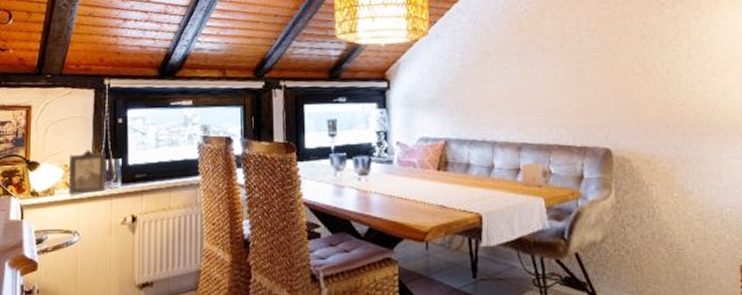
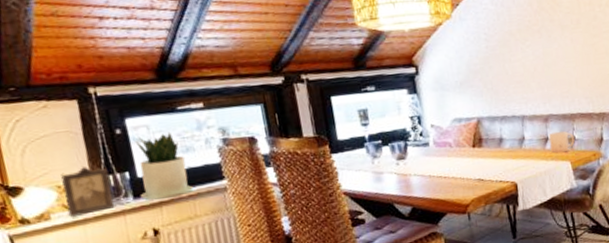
planter: none [127,125,171,188] -> present [135,132,193,200]

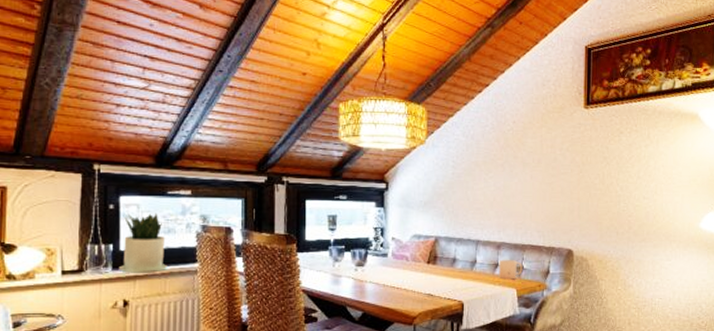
photo frame: present [61,167,115,217] -> none [51,235,94,278]

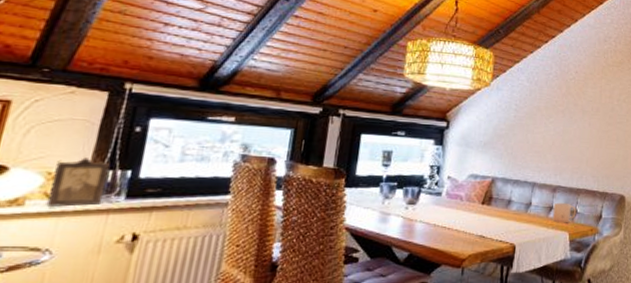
photo frame: none [51,235,94,278] -> present [45,158,110,207]
planter: present [118,213,167,273] -> none [133,138,196,204]

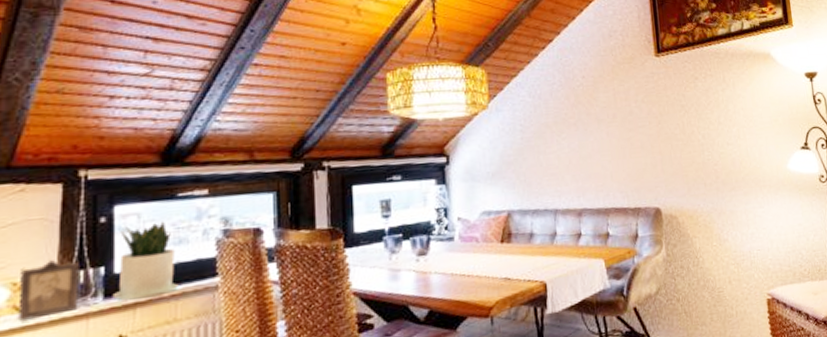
planter: none [133,138,196,204] -> present [112,221,178,301]
mug: present [552,202,577,224] -> none [581,226,609,251]

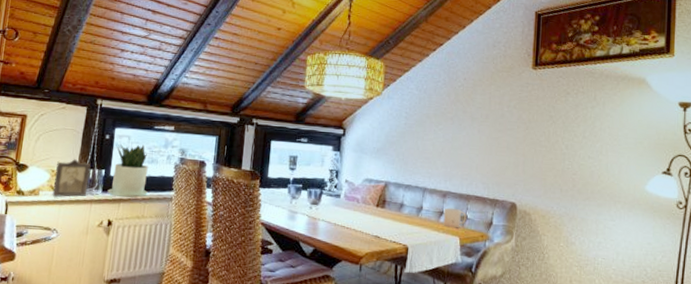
mug: none [581,226,609,251] -> present [443,207,467,229]

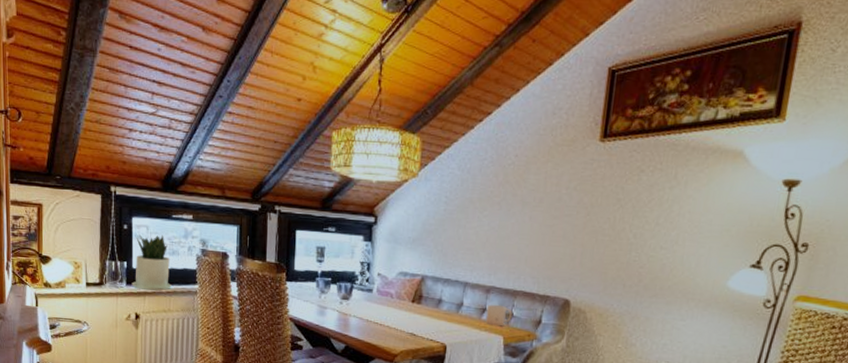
photo frame: present [52,159,91,198] -> none [78,251,112,290]

